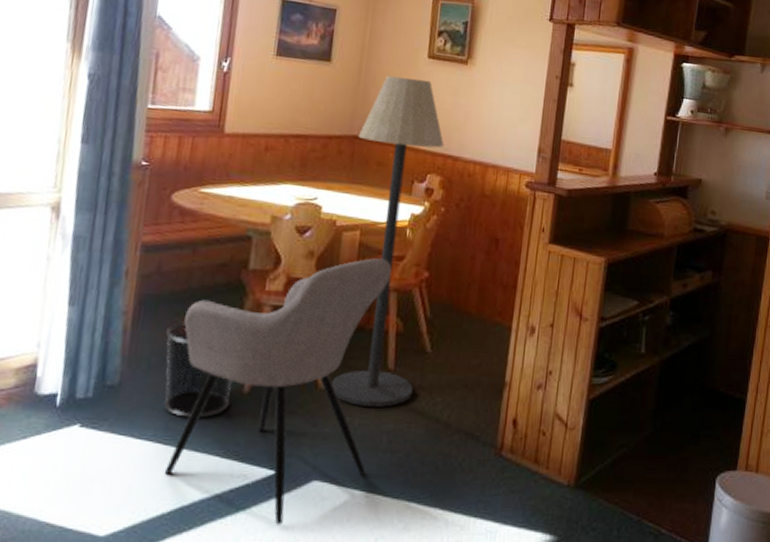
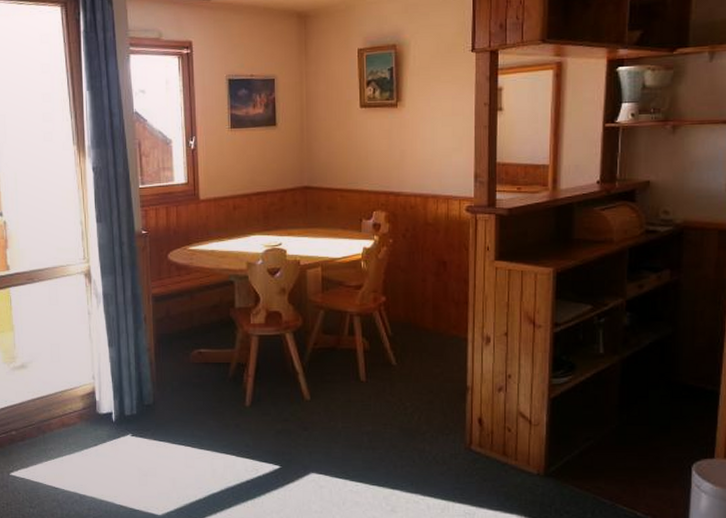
waste bin: present [163,321,231,418] -> none [180,353,237,427]
armchair: present [165,258,392,525] -> none [193,289,353,508]
floor lamp: present [331,75,445,407] -> none [308,127,385,412]

